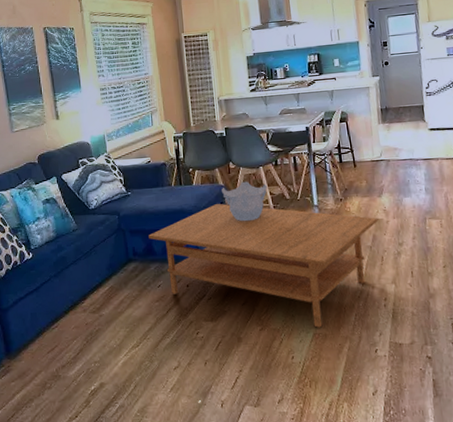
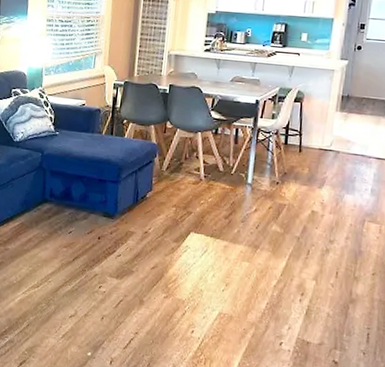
coffee table: present [148,204,379,328] -> none [68,161,313,308]
decorative bowl: present [221,181,267,222] -> none [152,144,201,186]

